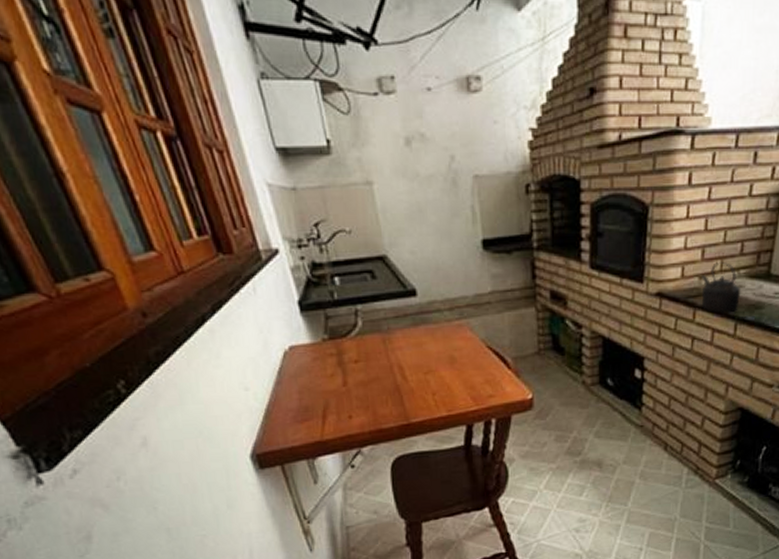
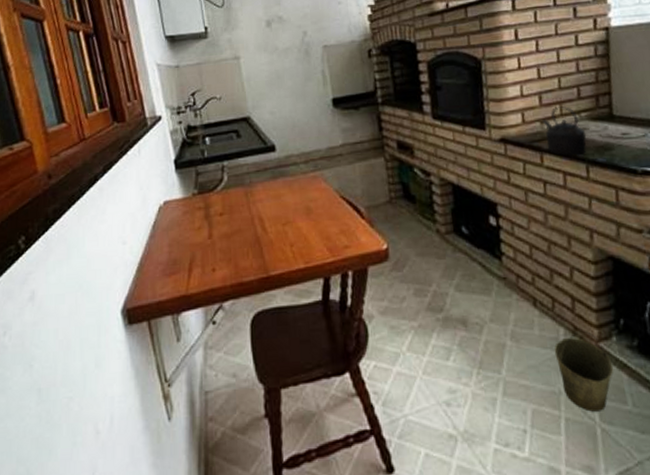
bucket: none [676,469,724,533] -> present [554,330,614,412]

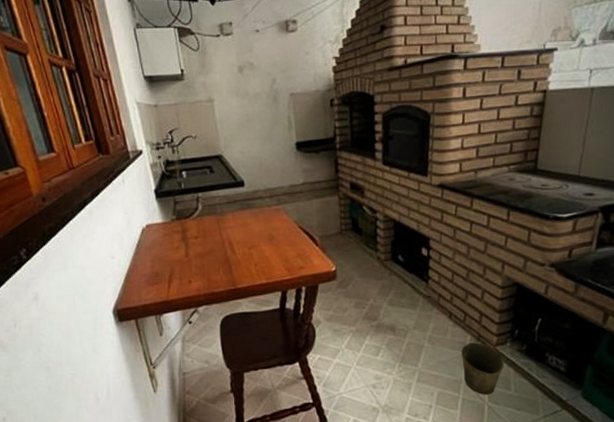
kettle: present [541,105,588,156] -> none [476,158,512,202]

